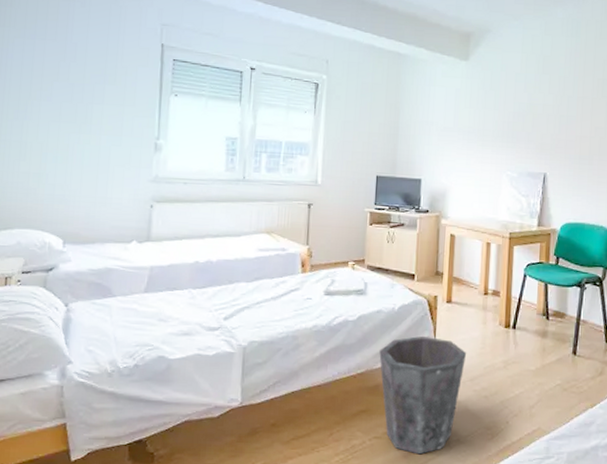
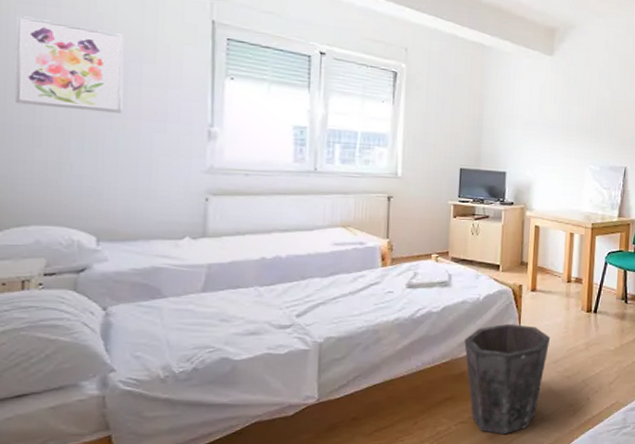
wall art: none [8,48,92,129] -> present [14,15,124,114]

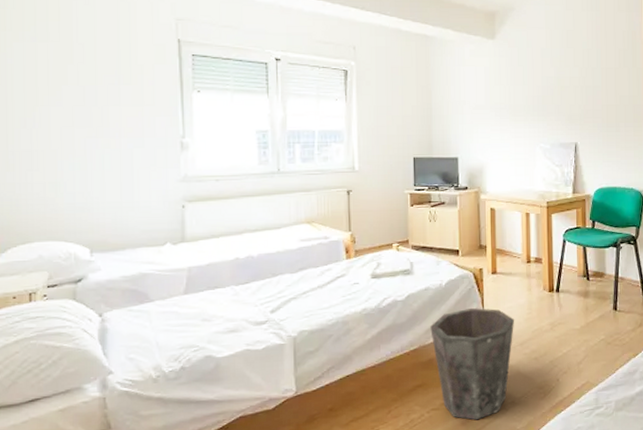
wall art: present [14,15,124,114] -> none [13,53,105,133]

